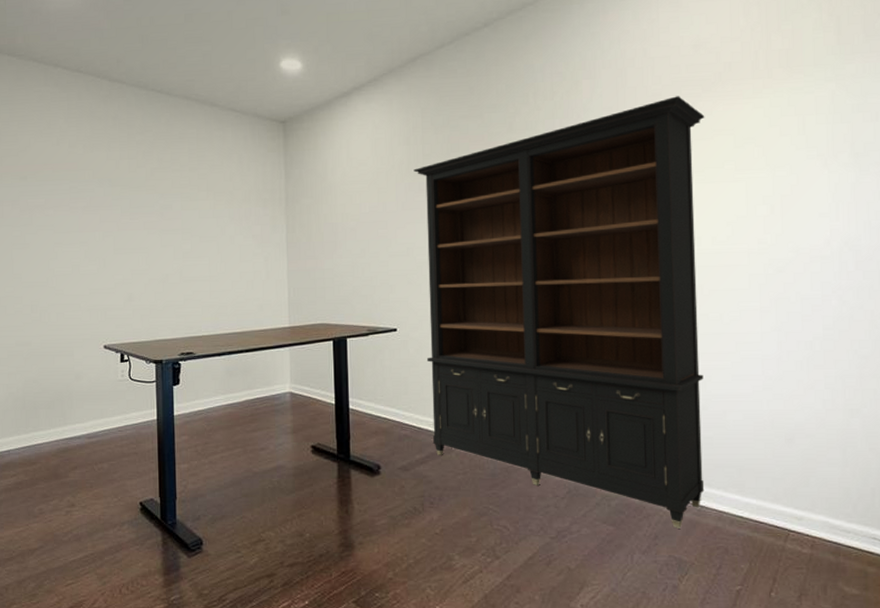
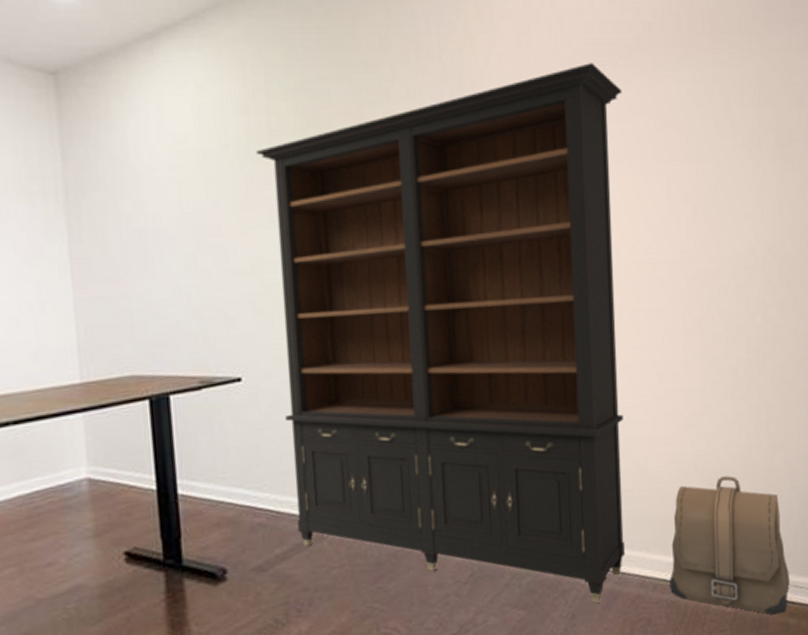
backpack: none [746,434,869,561] -> present [670,476,791,615]

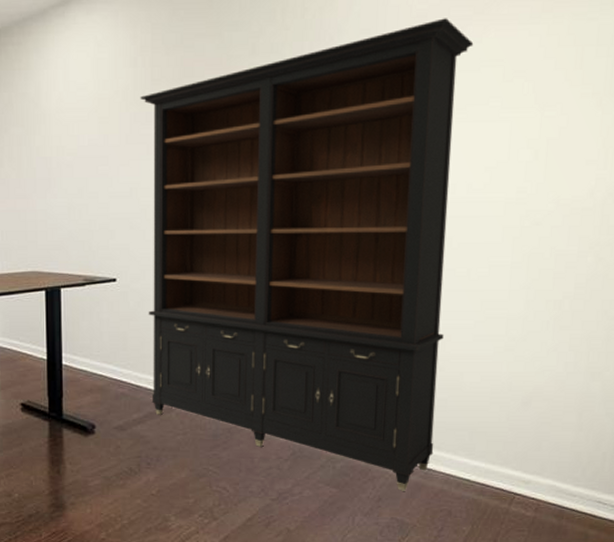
backpack: present [670,476,791,615] -> none [472,397,595,524]

